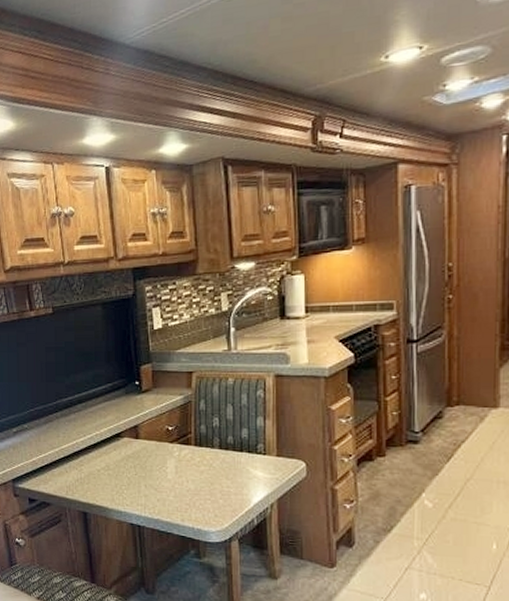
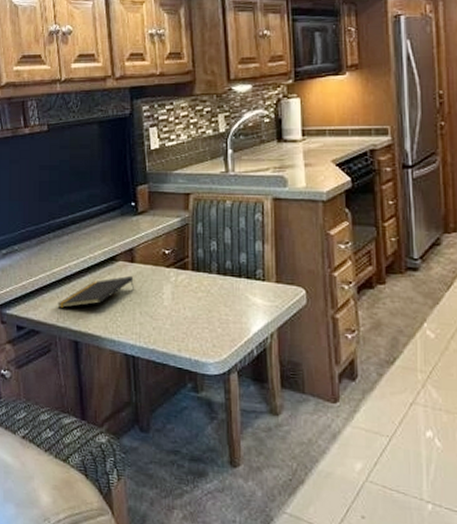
notepad: none [66,451,139,483] -> present [57,275,134,309]

